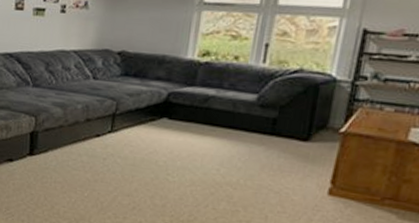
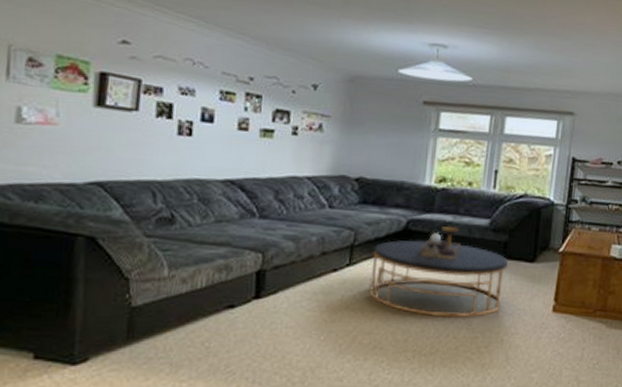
coffee table: none [129,100,277,192] -> present [369,226,509,318]

